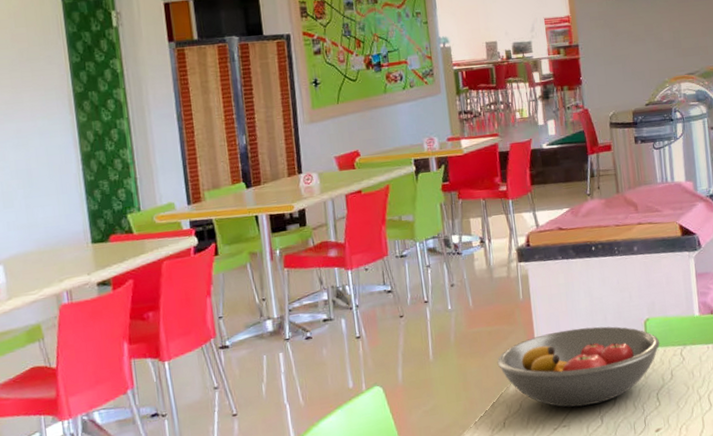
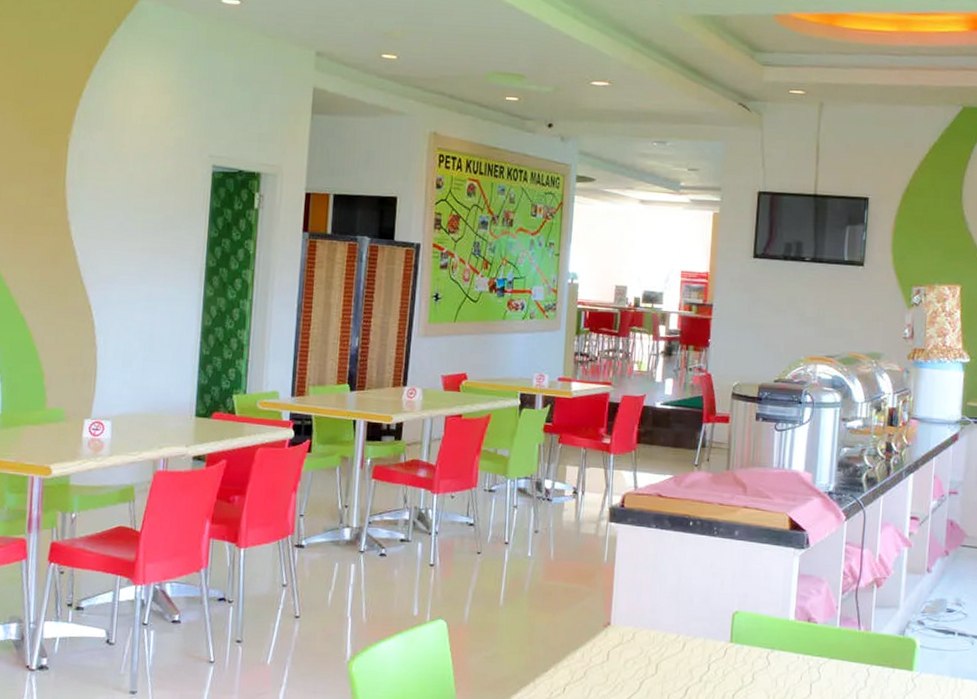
fruit bowl: present [497,326,660,407] -> none [568,604,746,691]

